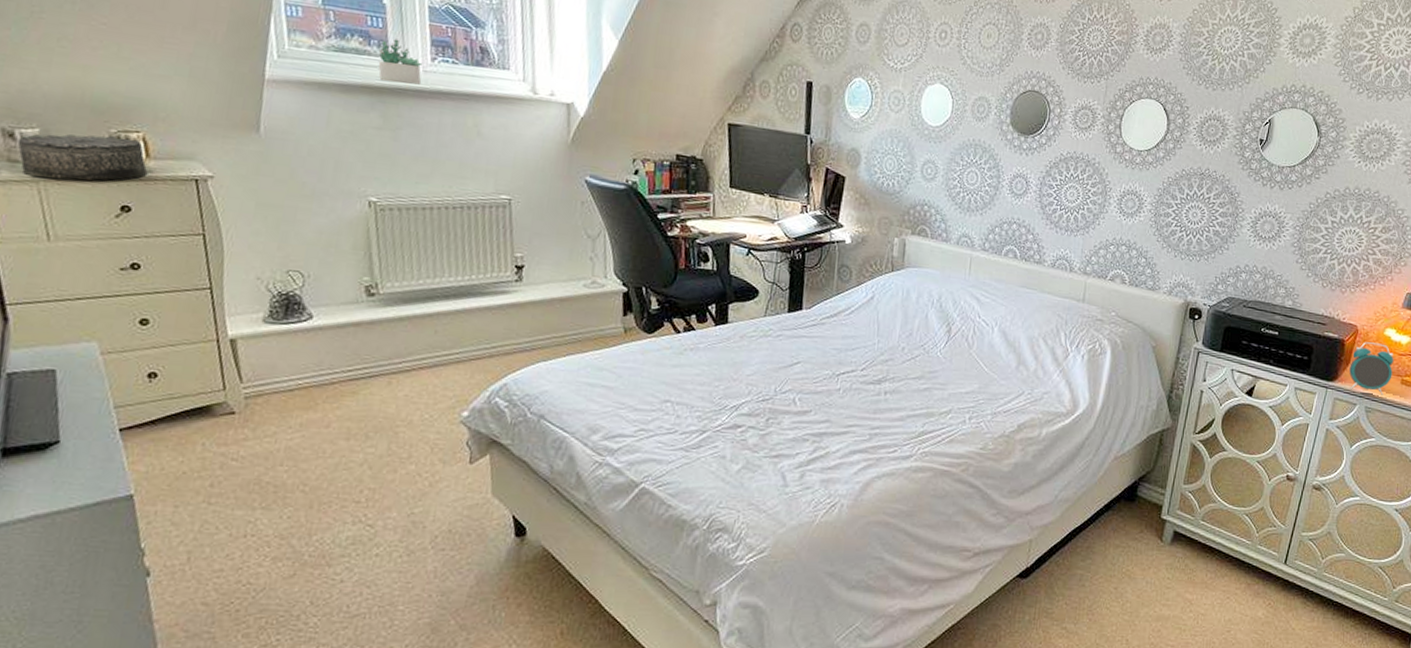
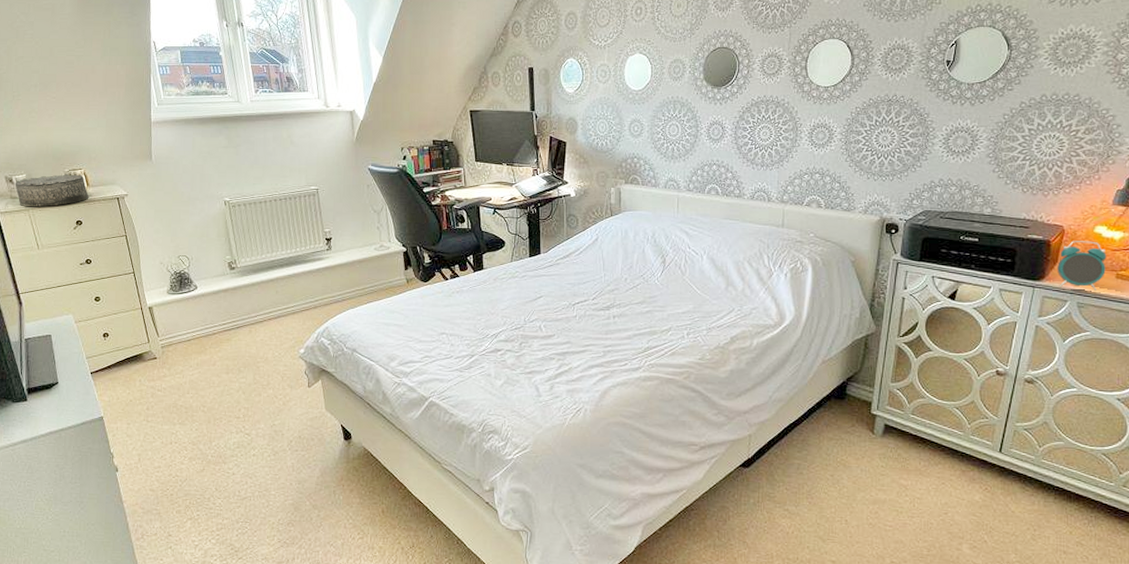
succulent plant: present [378,38,423,85] -> none [220,80,250,113]

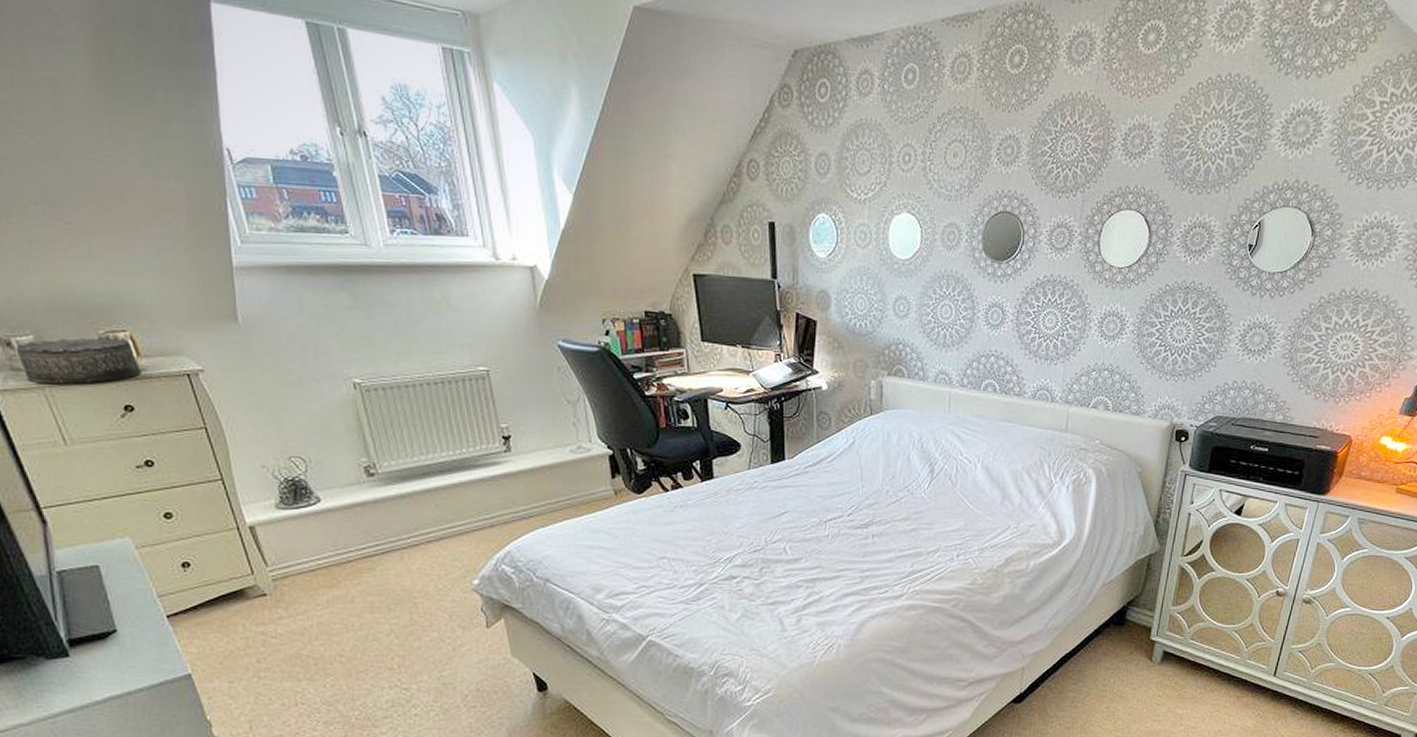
alarm clock: present [1057,241,1107,291] -> none [1342,452,1390,506]

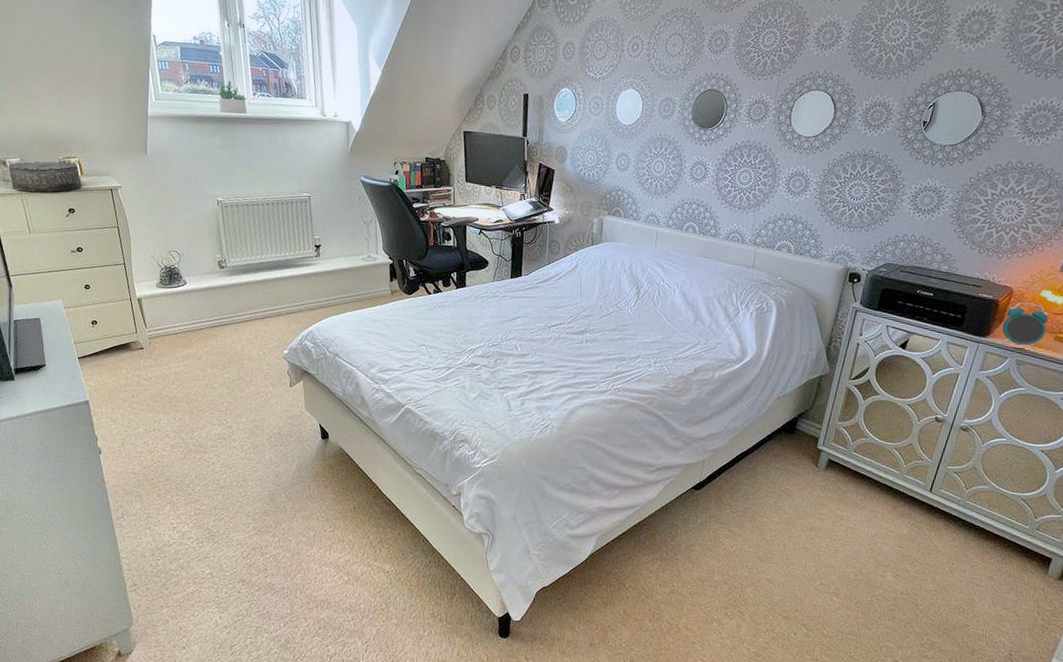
succulent plant: none [337,213,384,260] -> present [218,81,248,114]
alarm clock: none [1342,452,1390,506] -> present [1001,302,1049,350]

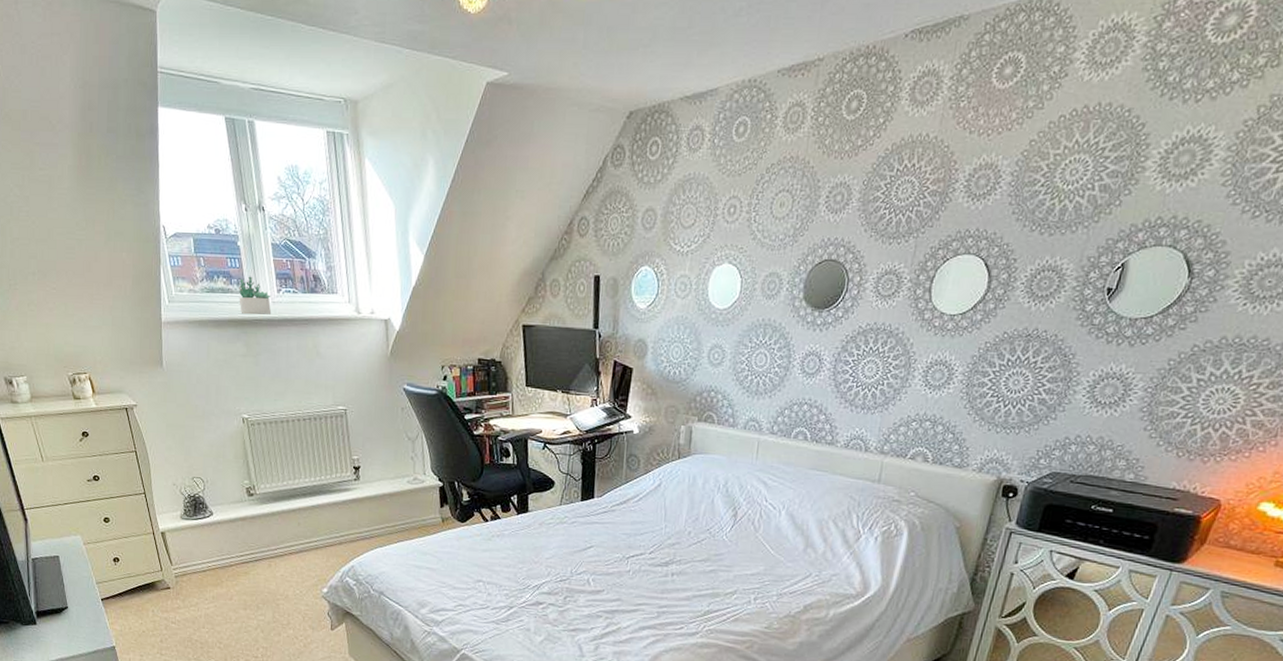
decorative box: present [8,161,83,193] -> none [15,378,96,415]
alarm clock: present [1001,302,1049,350] -> none [1202,518,1269,579]

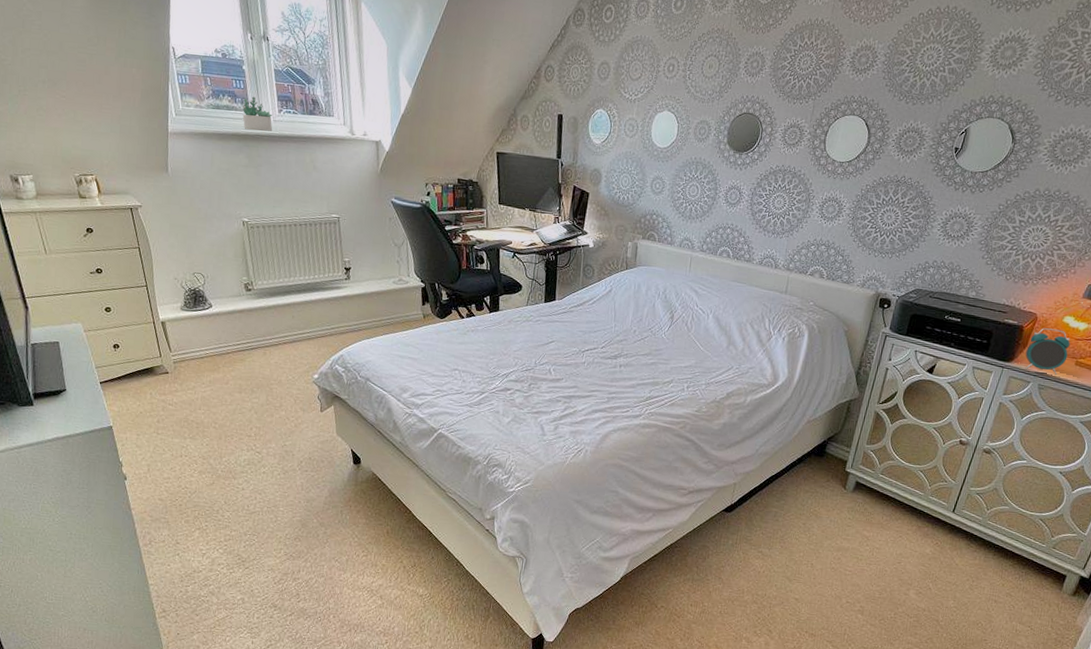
alarm clock: none [1202,518,1269,579] -> present [1025,328,1071,375]

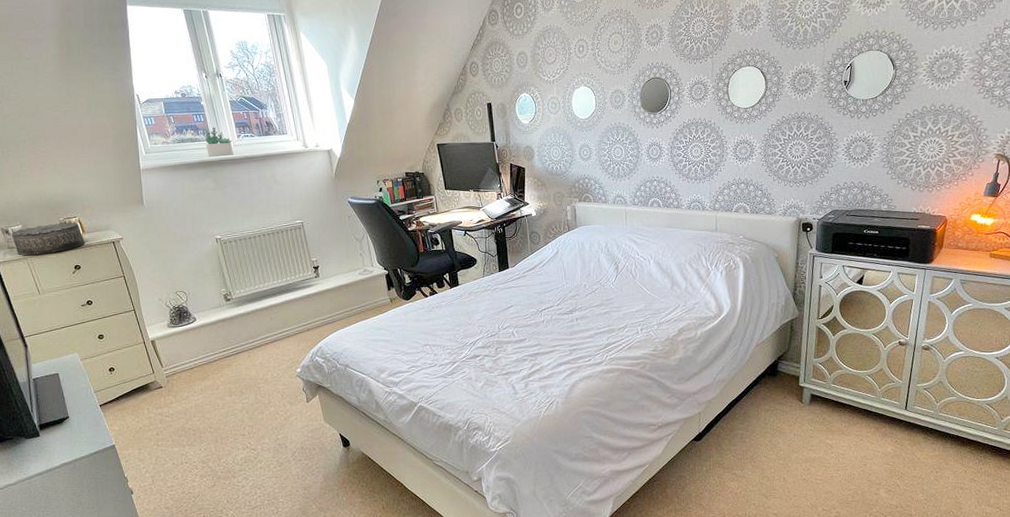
decorative box: none [20,178,101,212] -> present [11,222,86,256]
alarm clock: present [1025,328,1071,375] -> none [943,227,982,269]

